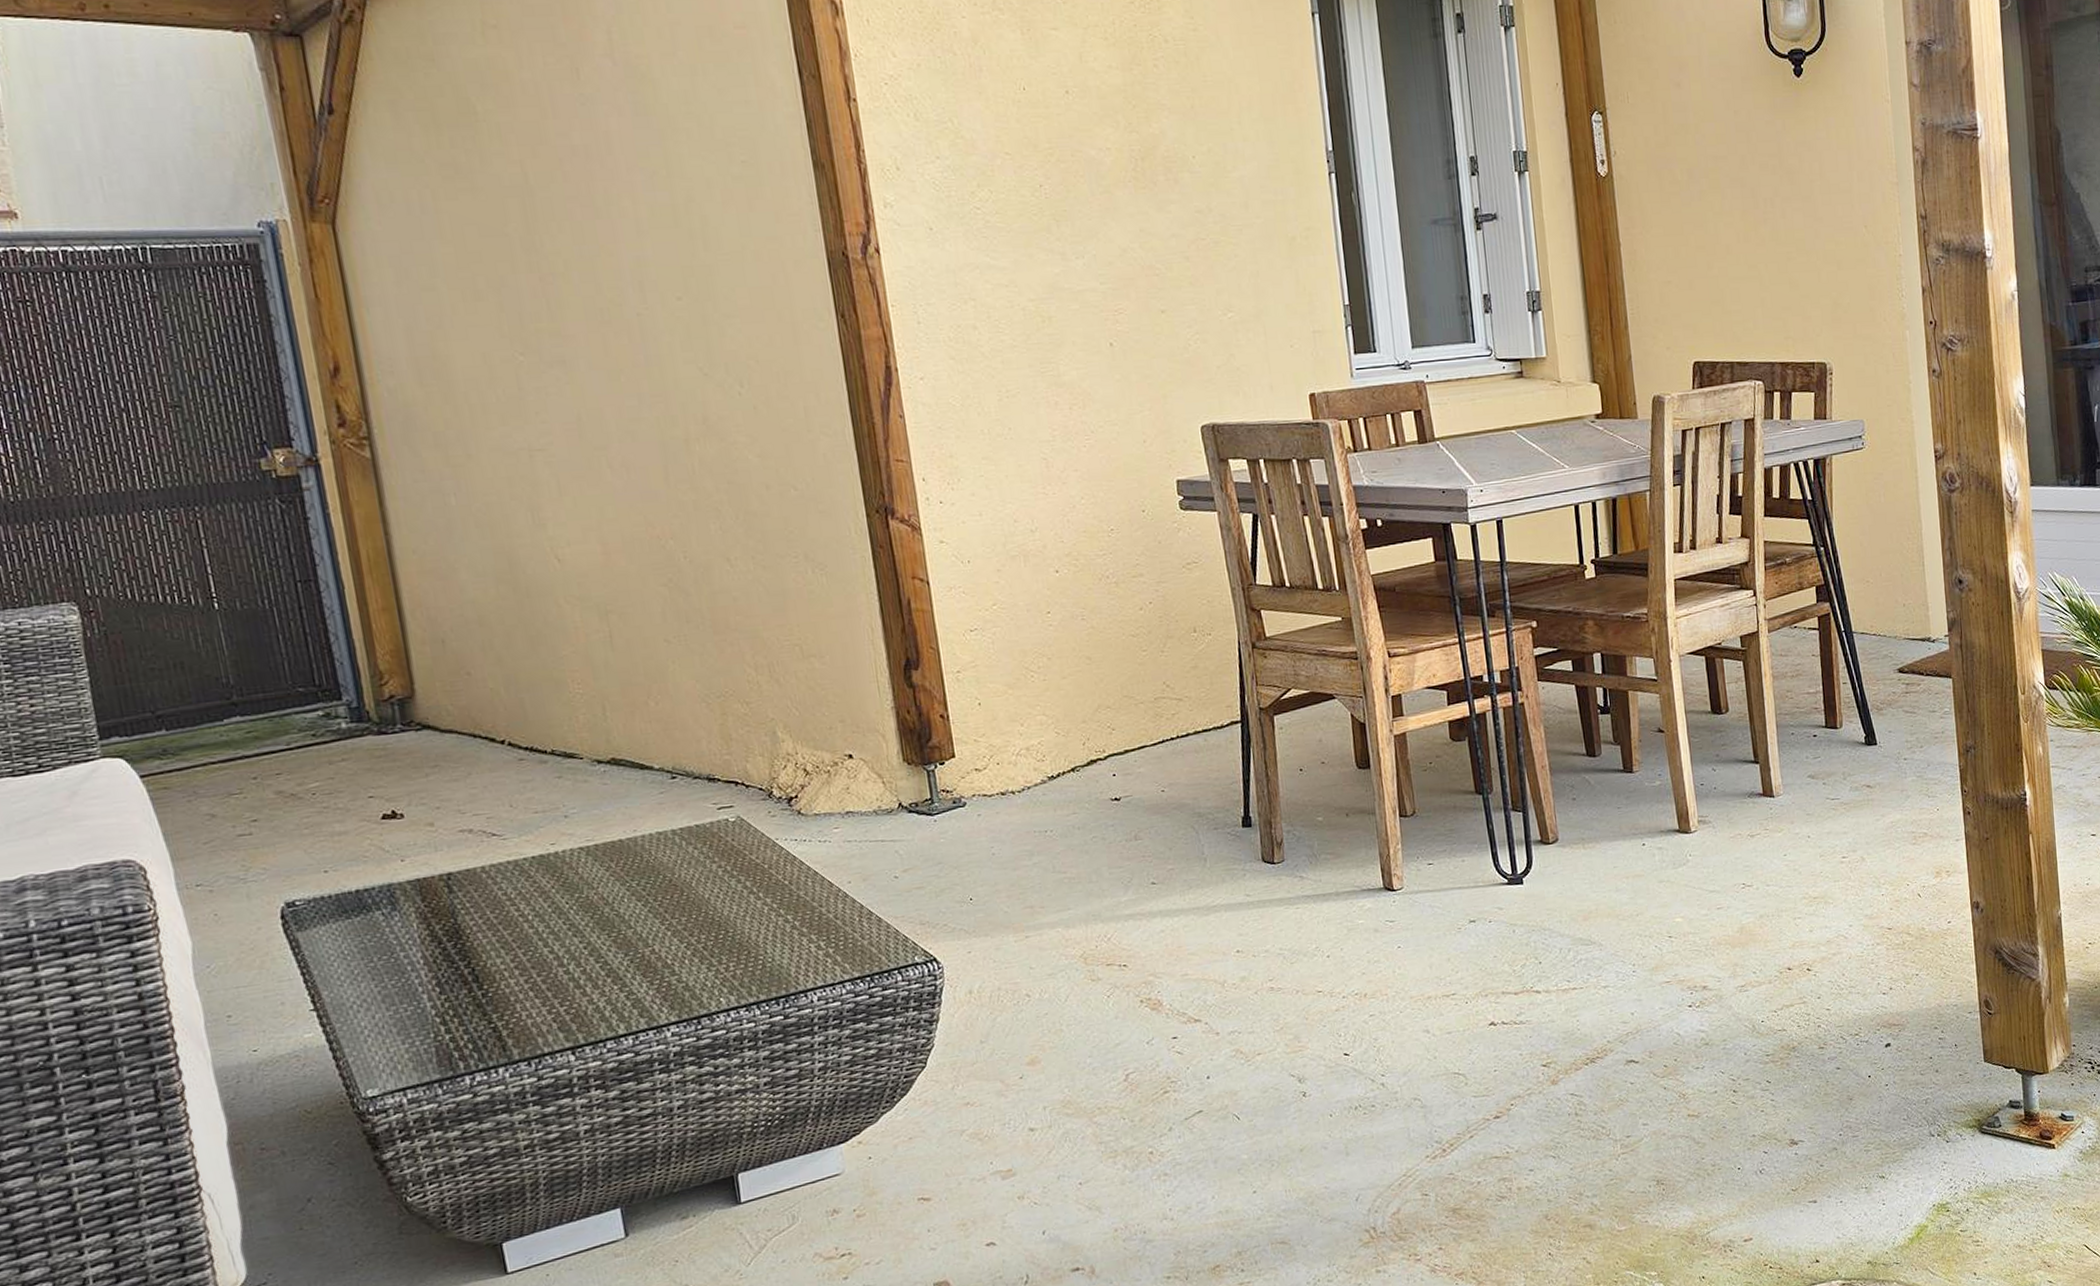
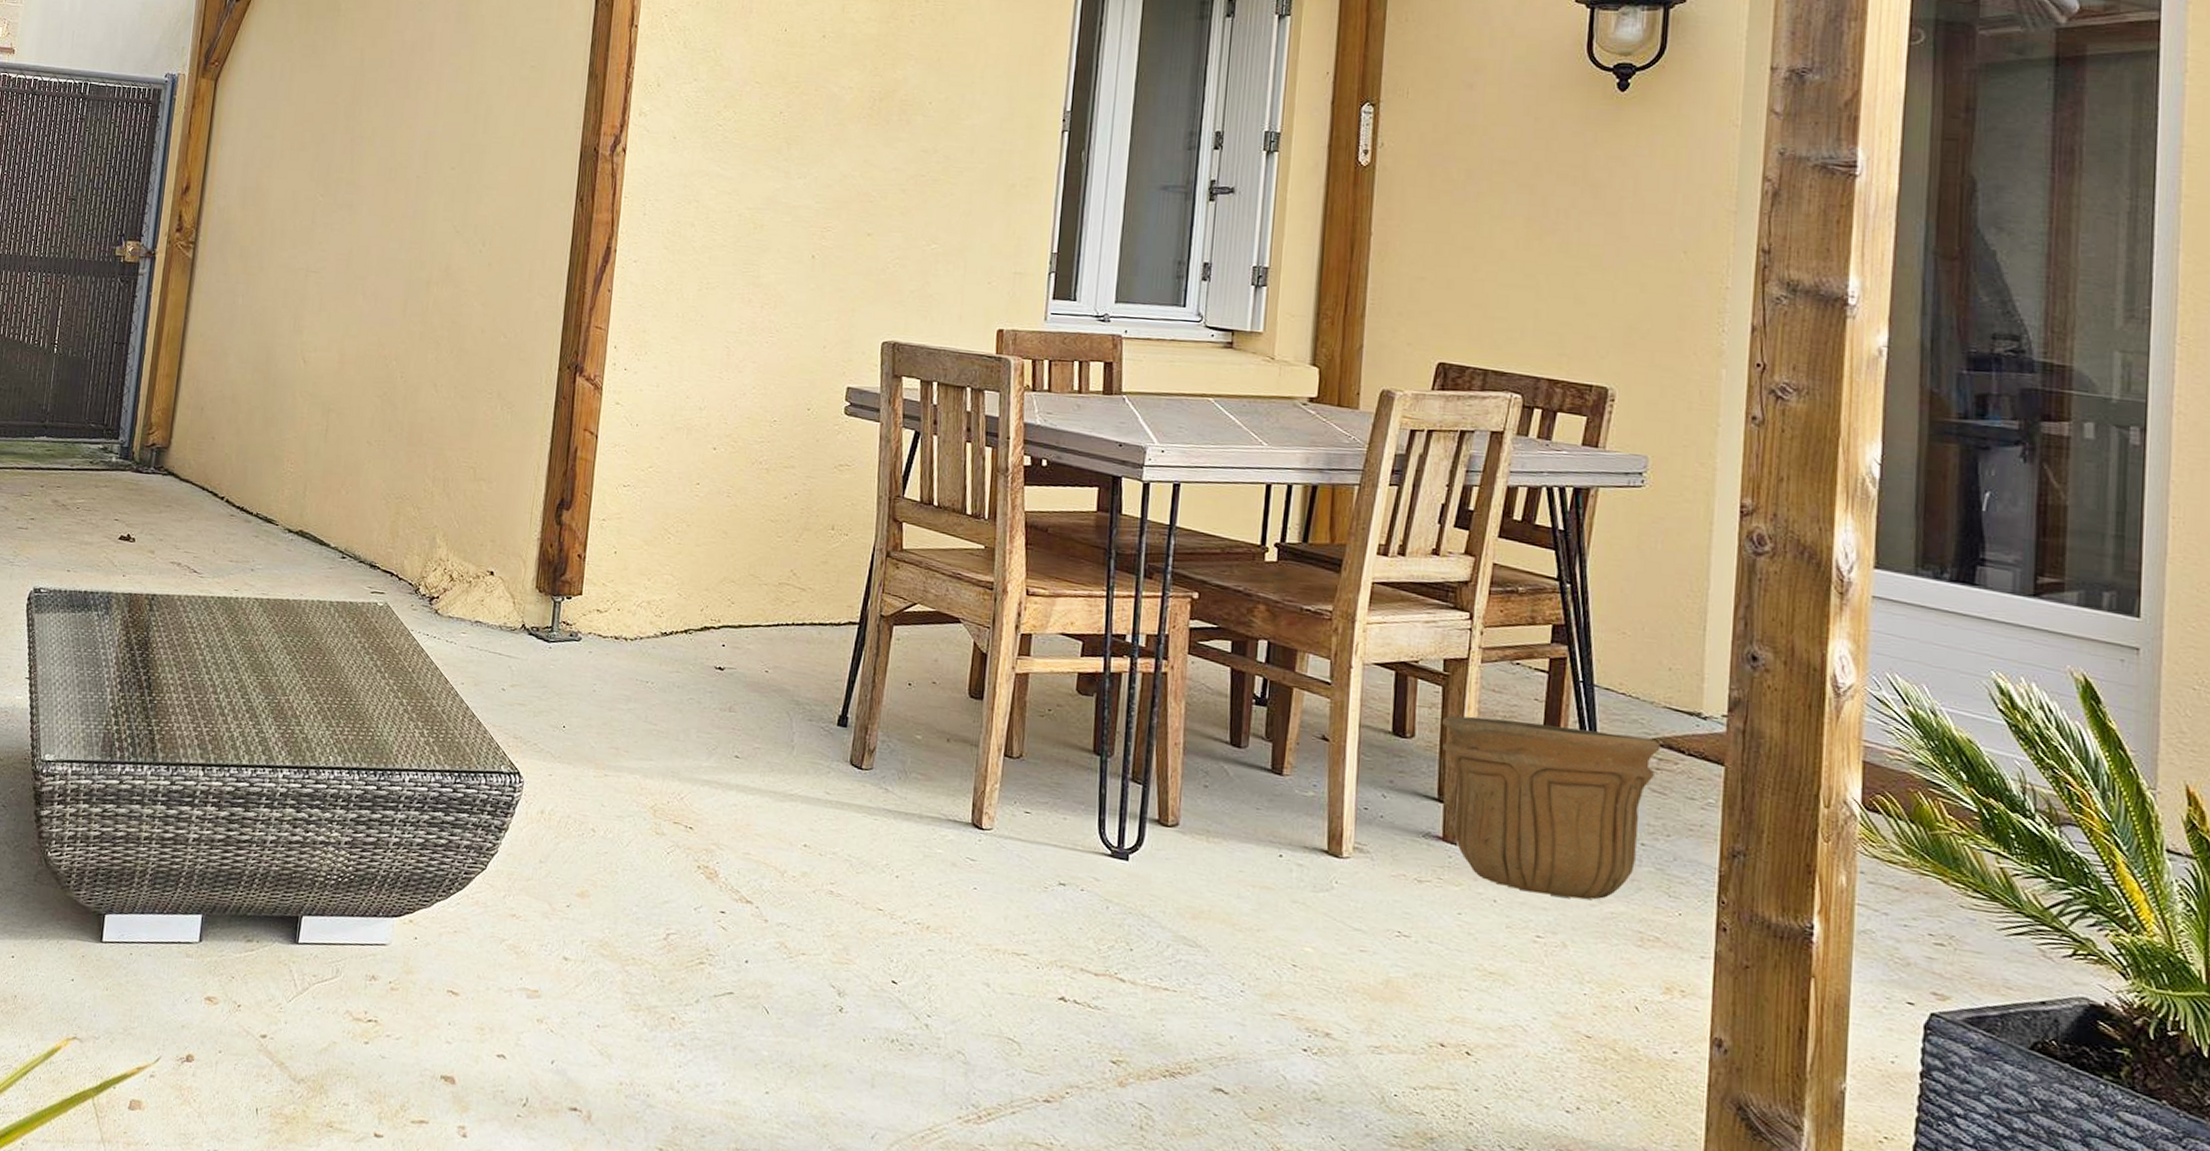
flower pot: none [1746,668,1907,822] -> present [1441,716,1661,900]

